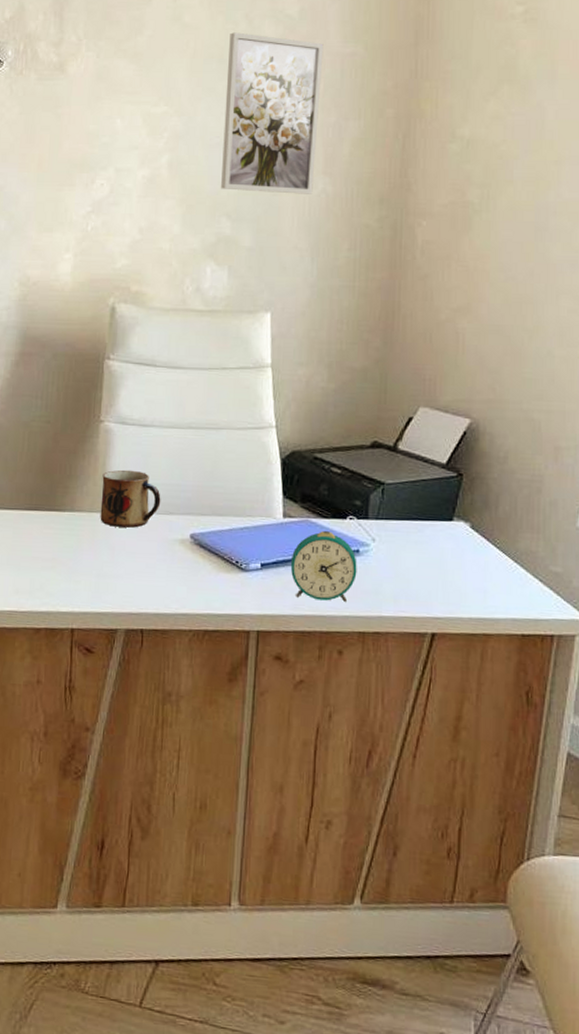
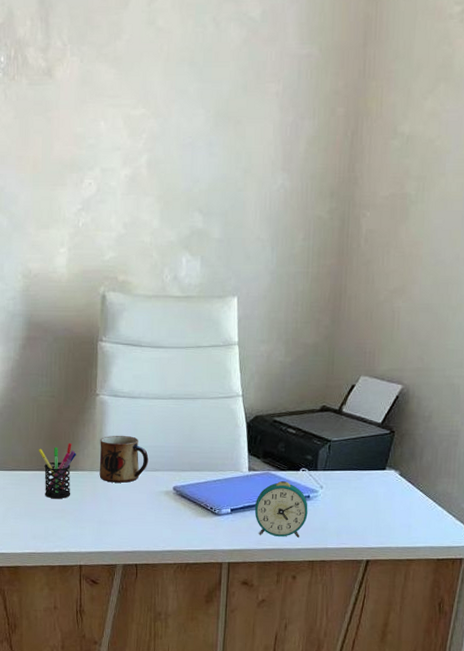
pen holder: none [27,477,73,546] -> present [38,442,76,499]
wall art: present [221,32,324,194] -> none [194,35,283,189]

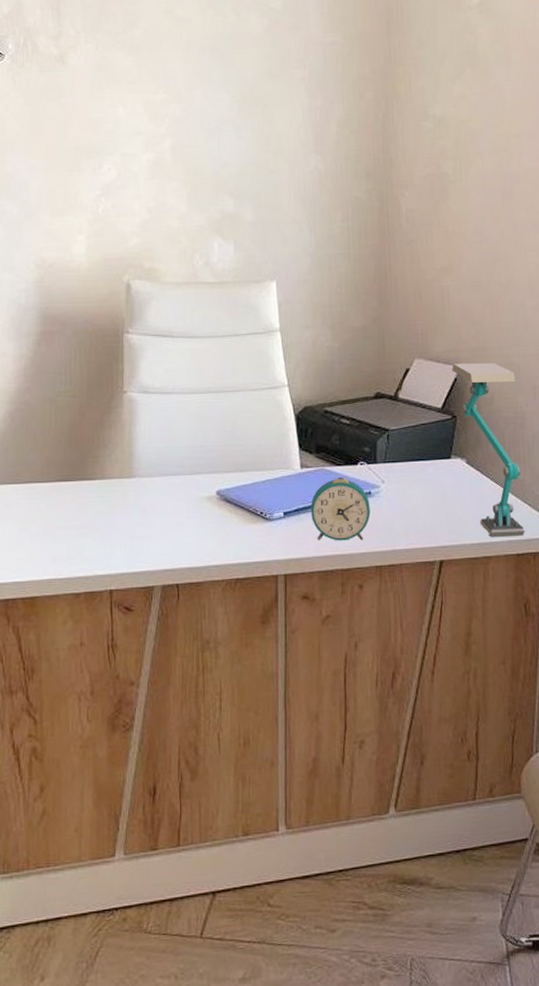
pen holder: present [38,442,76,499] -> none [57,447,102,514]
mug: present [99,435,149,483] -> none [129,435,187,490]
desk lamp: none [394,381,455,543] -> present [451,363,525,538]

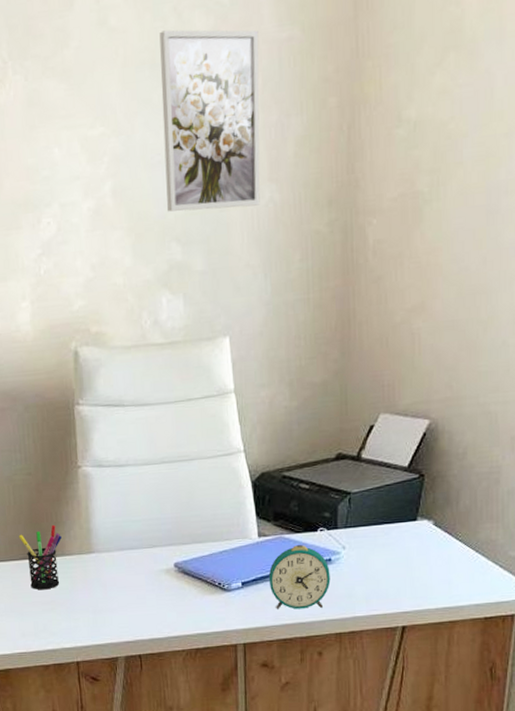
pen holder: none [57,447,102,514] -> present [18,524,62,590]
wall art: none [220,24,307,172] -> present [159,29,260,212]
desk lamp: present [451,363,525,538] -> none [420,413,495,602]

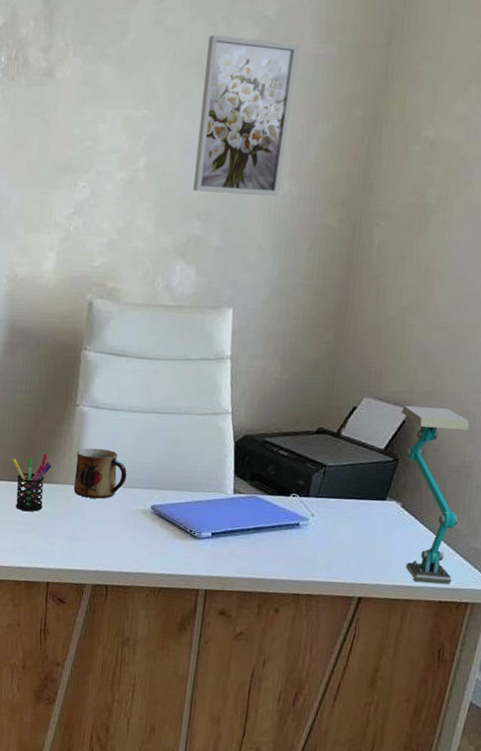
mug: none [86,510,144,565] -> present [73,448,127,499]
alarm clock: present [268,544,331,609] -> none [237,505,297,568]
desk lamp: none [420,413,495,602] -> present [401,405,469,584]

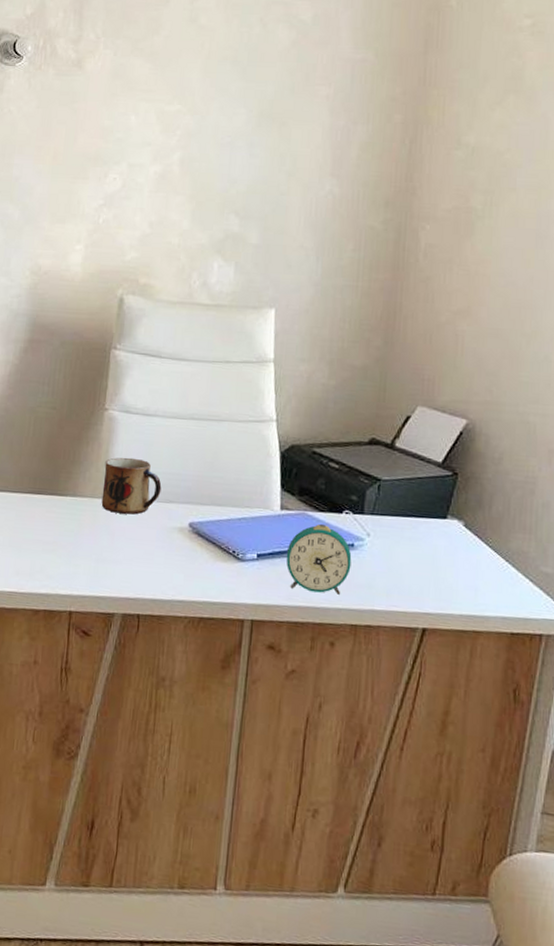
pen holder: present [12,453,51,512] -> none [31,462,76,529]
wall art: present [193,35,299,196] -> none [231,35,335,195]
alarm clock: none [237,505,297,568] -> present [286,523,352,595]
desk lamp: present [401,405,469,584] -> none [457,415,530,614]

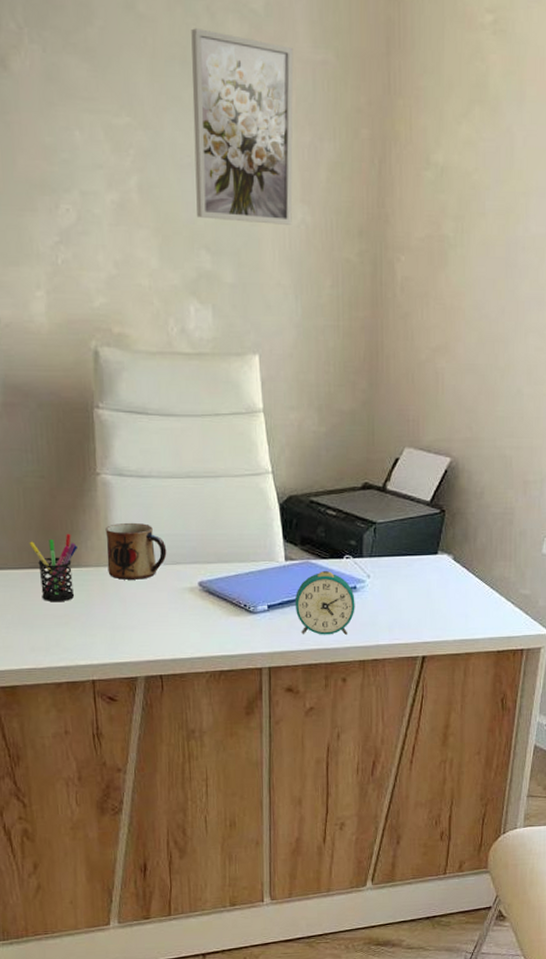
pen holder: none [31,462,76,529] -> present [29,533,77,602]
wall art: none [231,35,335,195] -> present [191,28,294,225]

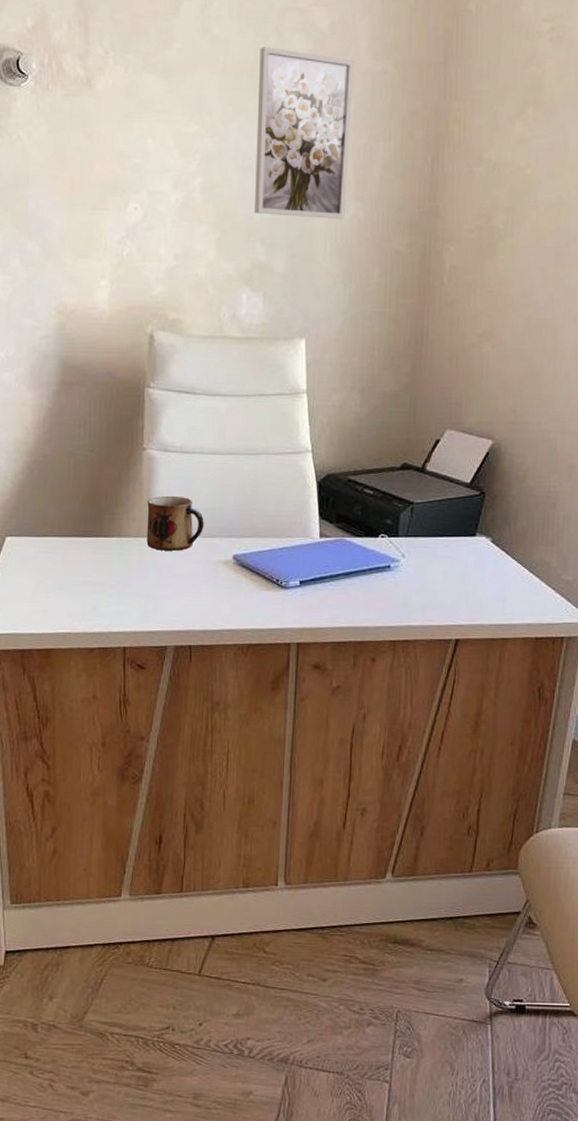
pen holder: present [29,533,77,602] -> none [75,504,119,570]
alarm clock: present [295,570,355,635] -> none [327,548,389,614]

